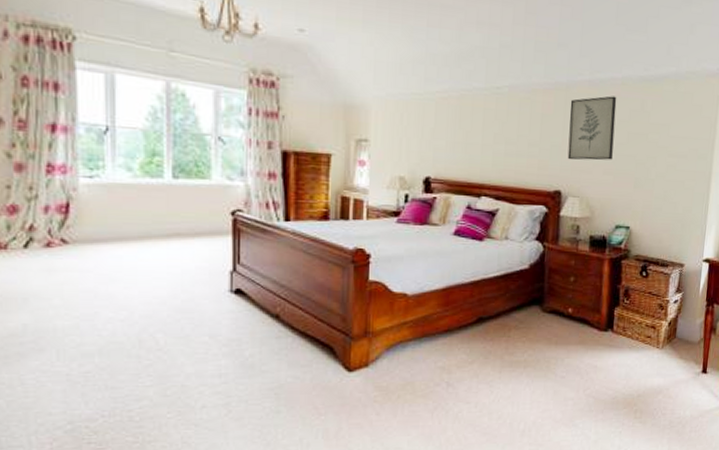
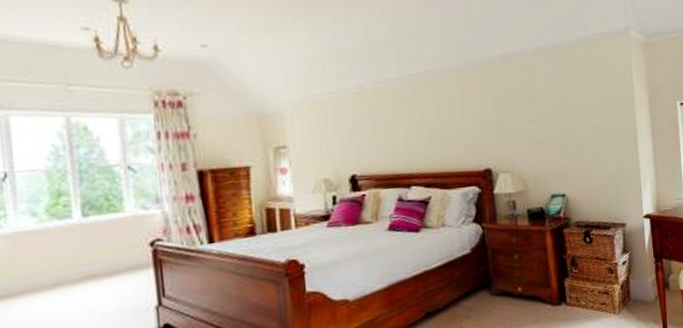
wall art: present [567,96,617,161] -> none [486,67,537,137]

